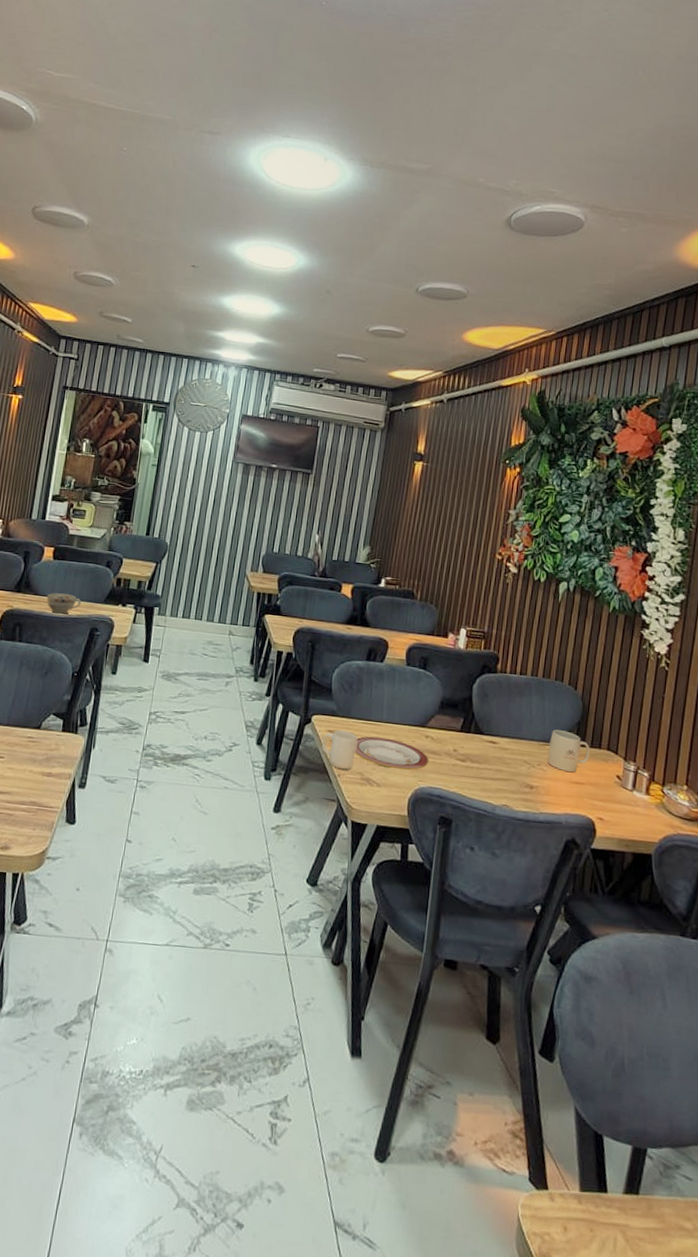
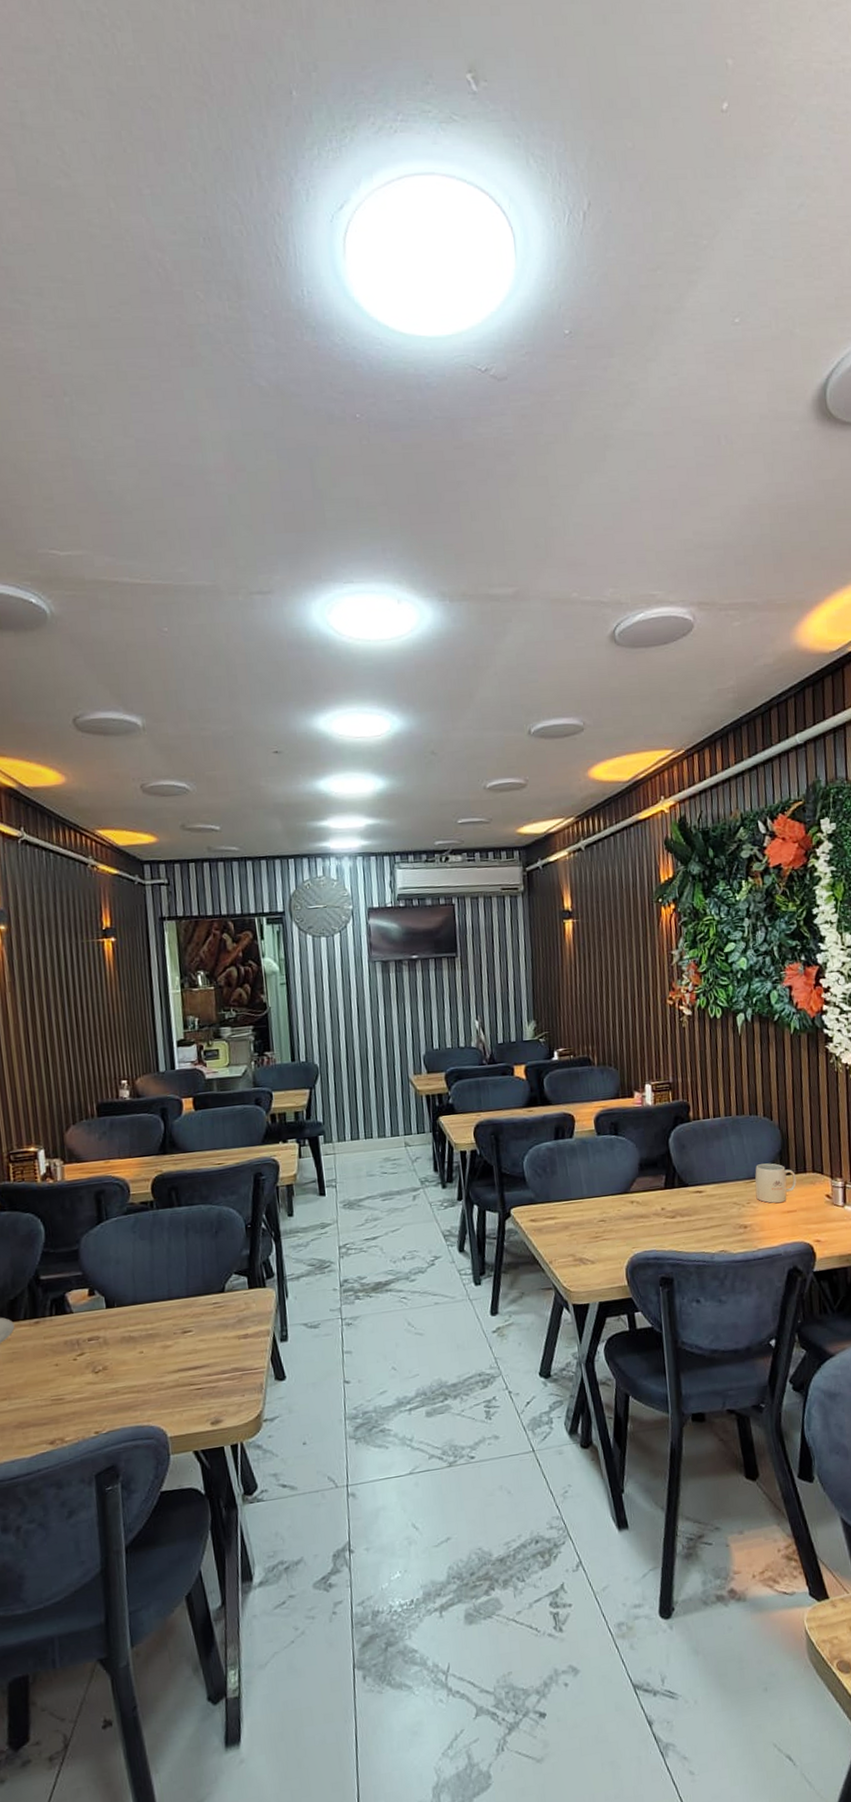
teacup: present [47,593,82,614] -> none [198,1143,238,1167]
cup: present [321,730,358,770] -> none [526,1216,564,1256]
plate: present [355,736,429,770] -> none [561,1213,639,1243]

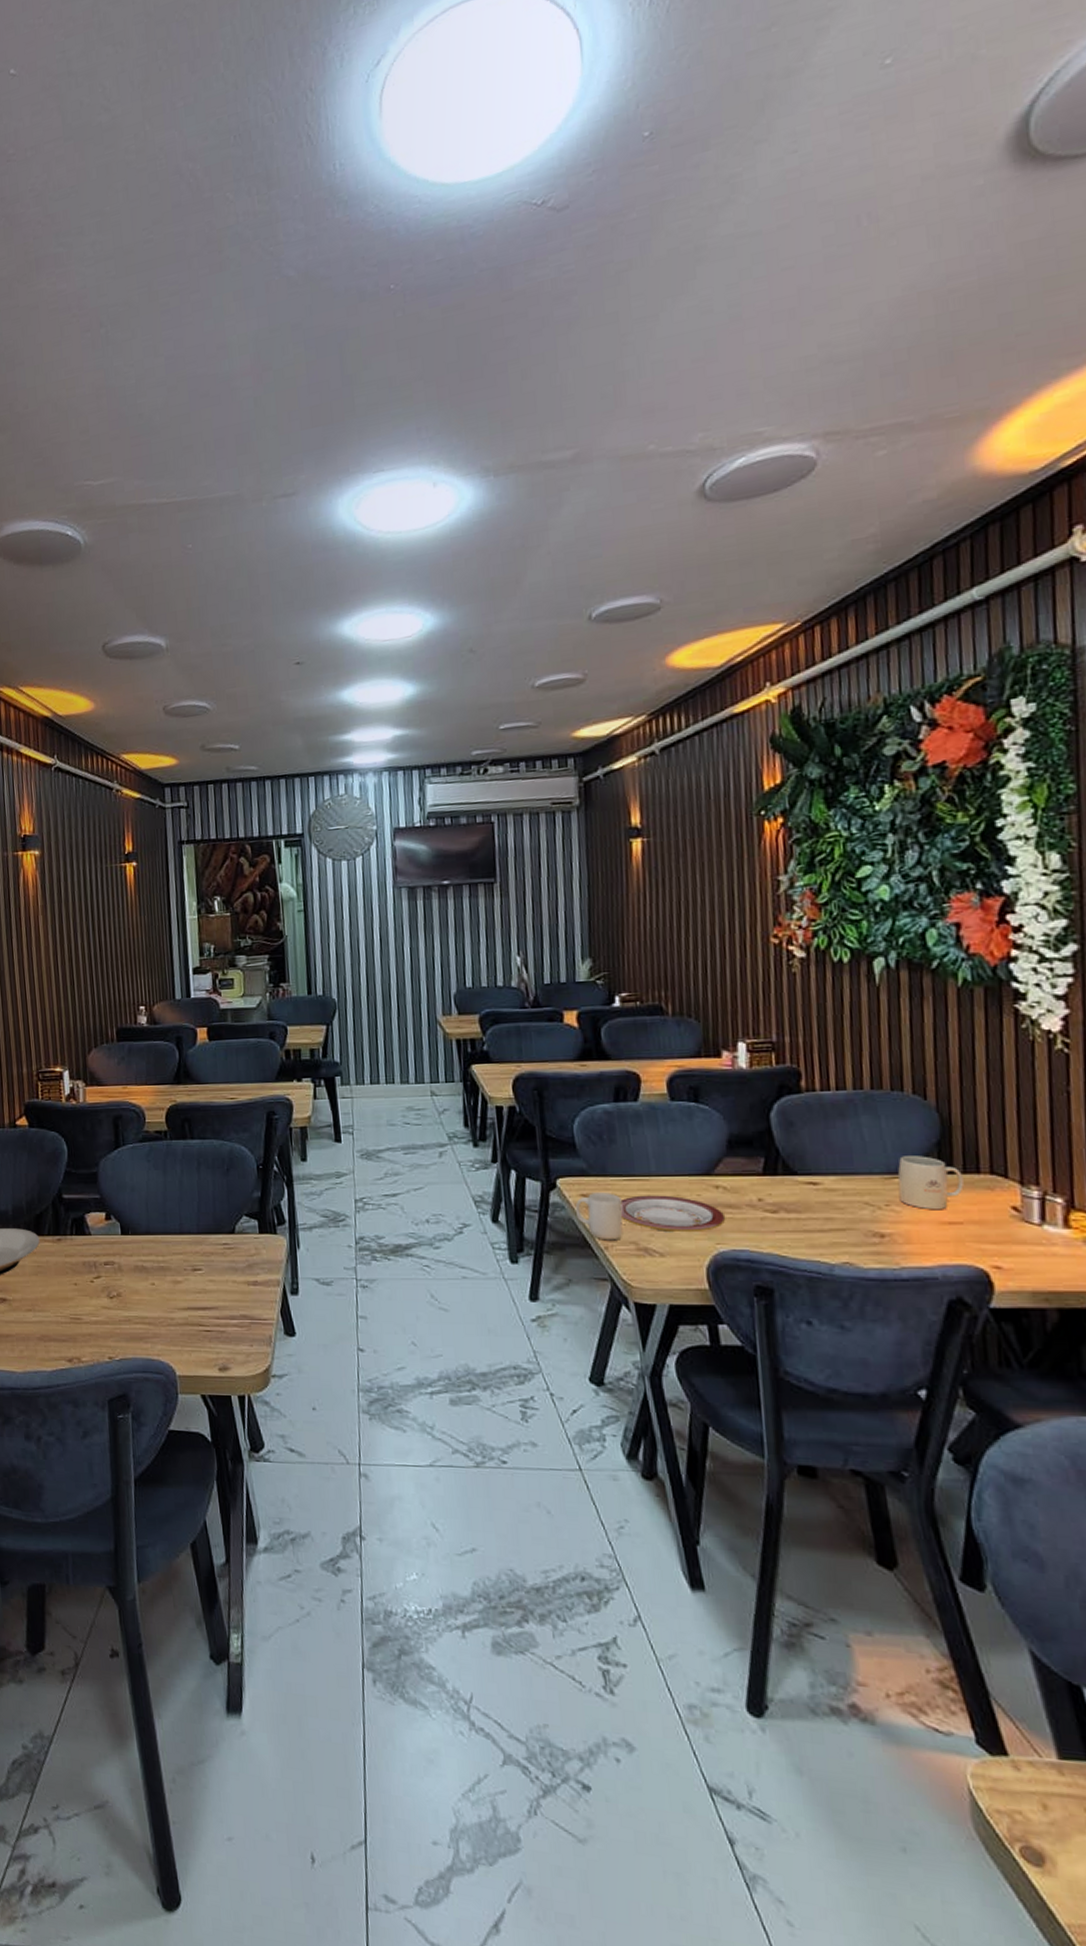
cup: none [526,1216,564,1256] -> present [575,1193,623,1241]
plate: none [561,1213,639,1243] -> present [620,1195,726,1233]

